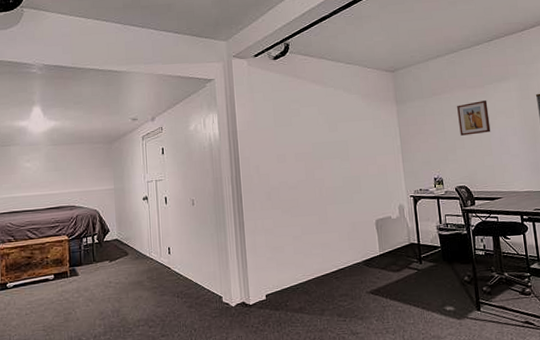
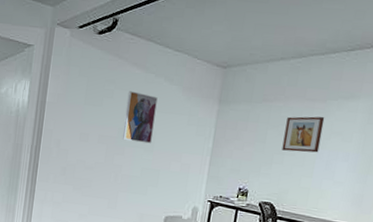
wall art: none [313,106,346,154] -> present [123,91,158,144]

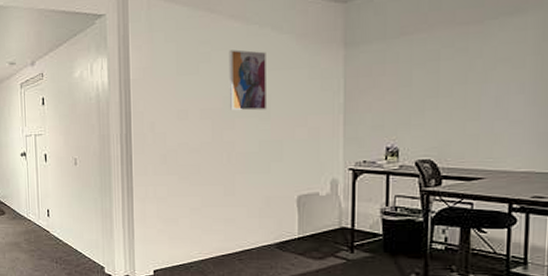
wall art: present [282,116,325,153] -> none [434,41,485,92]

